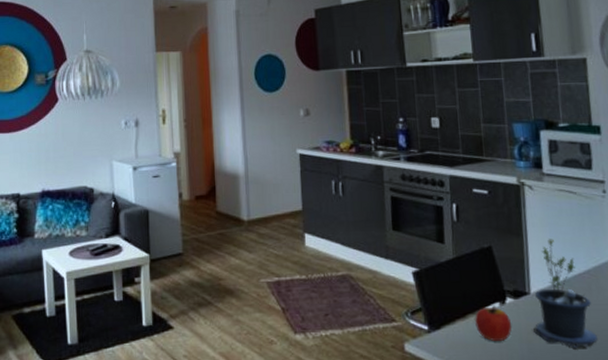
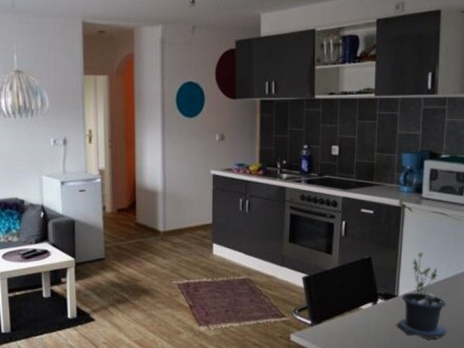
apple: present [475,305,512,341] -> none [350,305,380,333]

